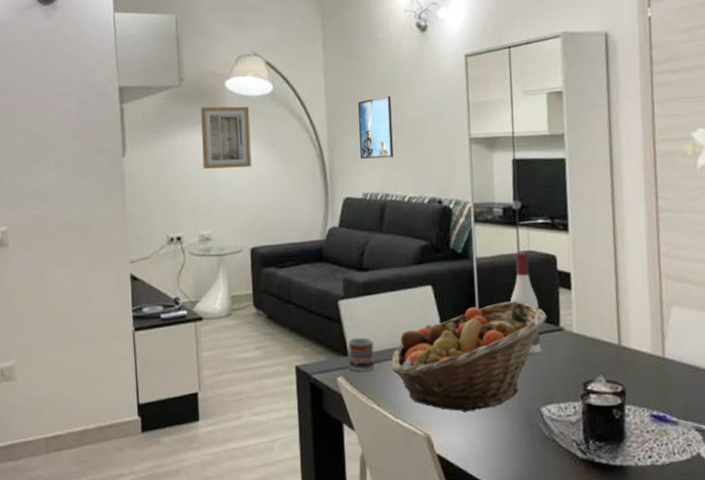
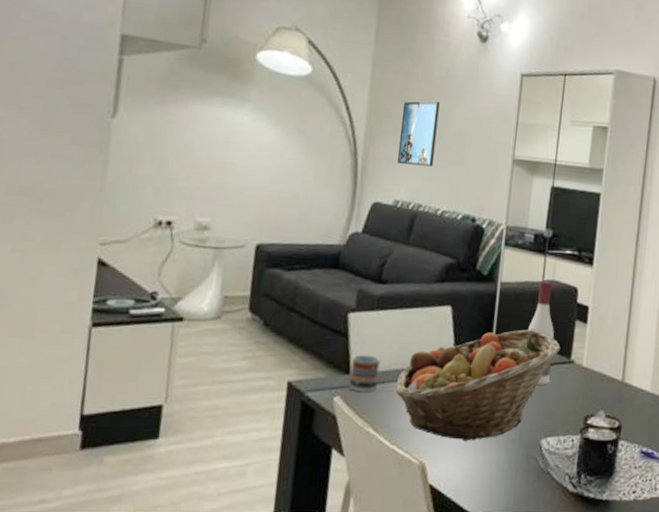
wall art: present [200,106,252,169] -> none [213,76,281,153]

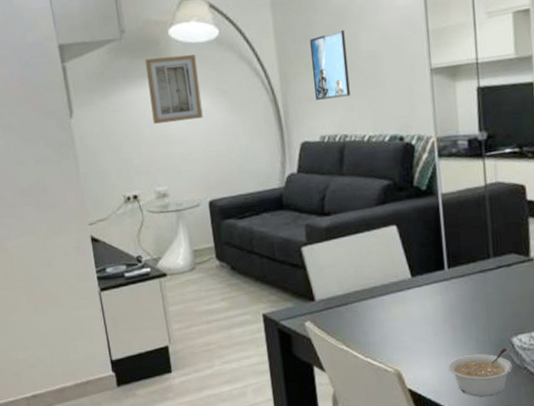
wall art: none [213,76,281,153] -> present [145,54,203,124]
cup: present [348,354,380,392] -> none [314,281,342,315]
fruit basket: present [395,329,561,441] -> none [358,233,517,348]
legume: none [474,449,537,501] -> present [448,348,513,398]
wine bottle: present [528,280,554,385] -> none [478,184,511,287]

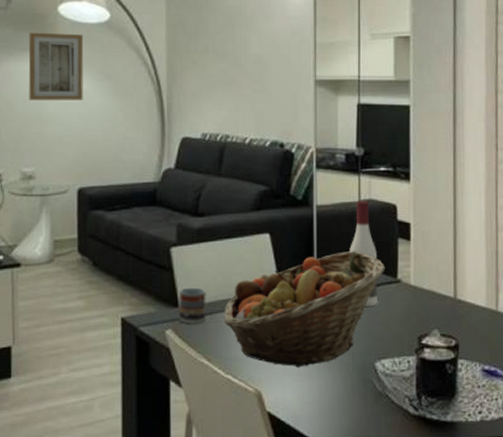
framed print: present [309,29,350,100] -> none [200,31,236,97]
cup: none [314,281,342,315] -> present [178,287,206,324]
fruit basket: none [358,233,517,348] -> present [224,250,385,367]
legume: present [448,348,513,398] -> none [310,373,375,426]
wine bottle: none [478,184,511,287] -> present [350,200,377,307]

